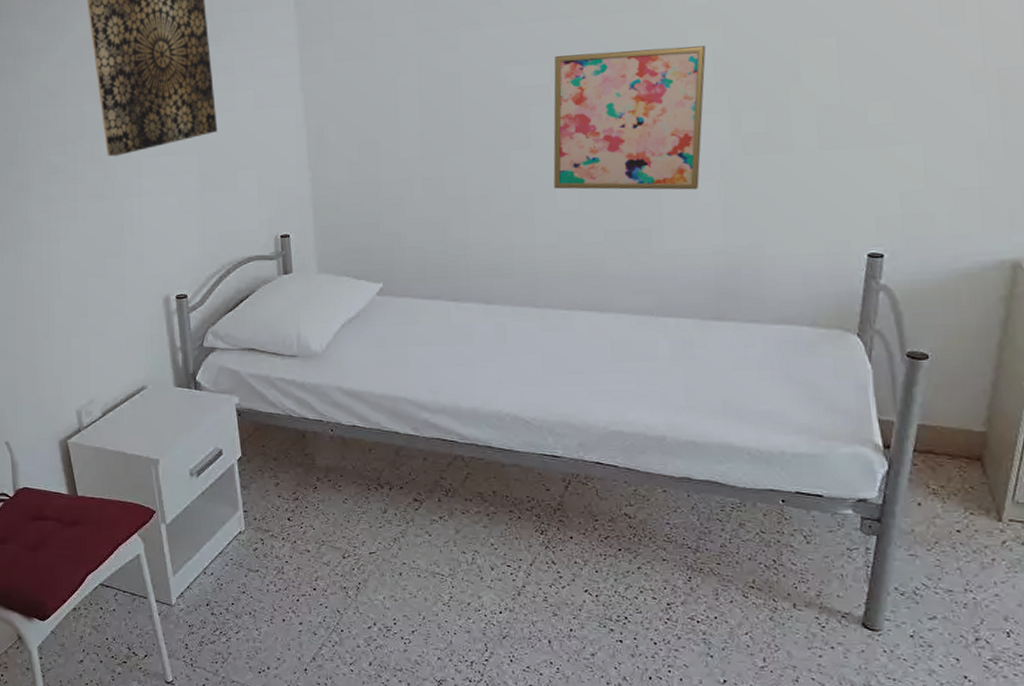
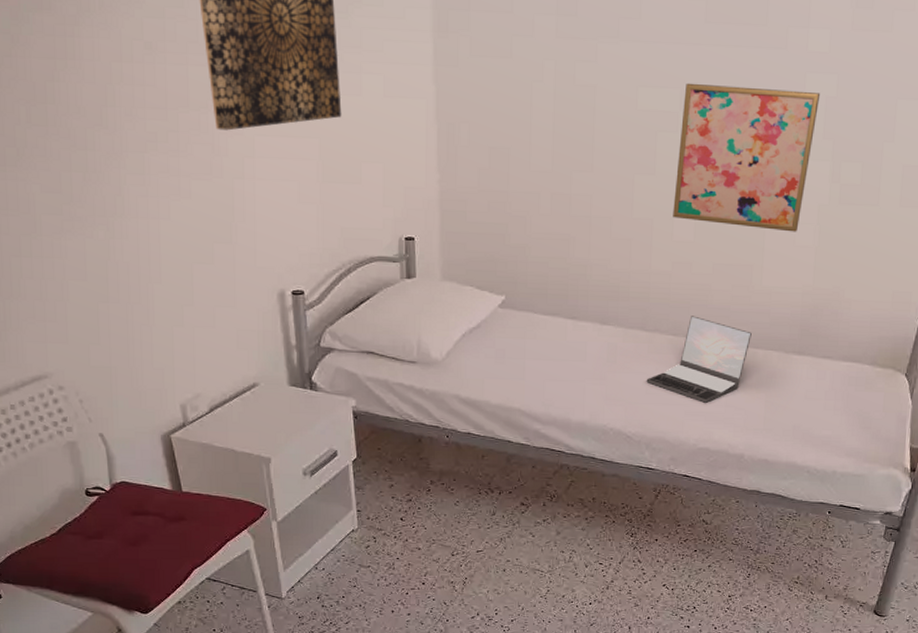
laptop: none [542,287,659,381] -> present [646,316,752,403]

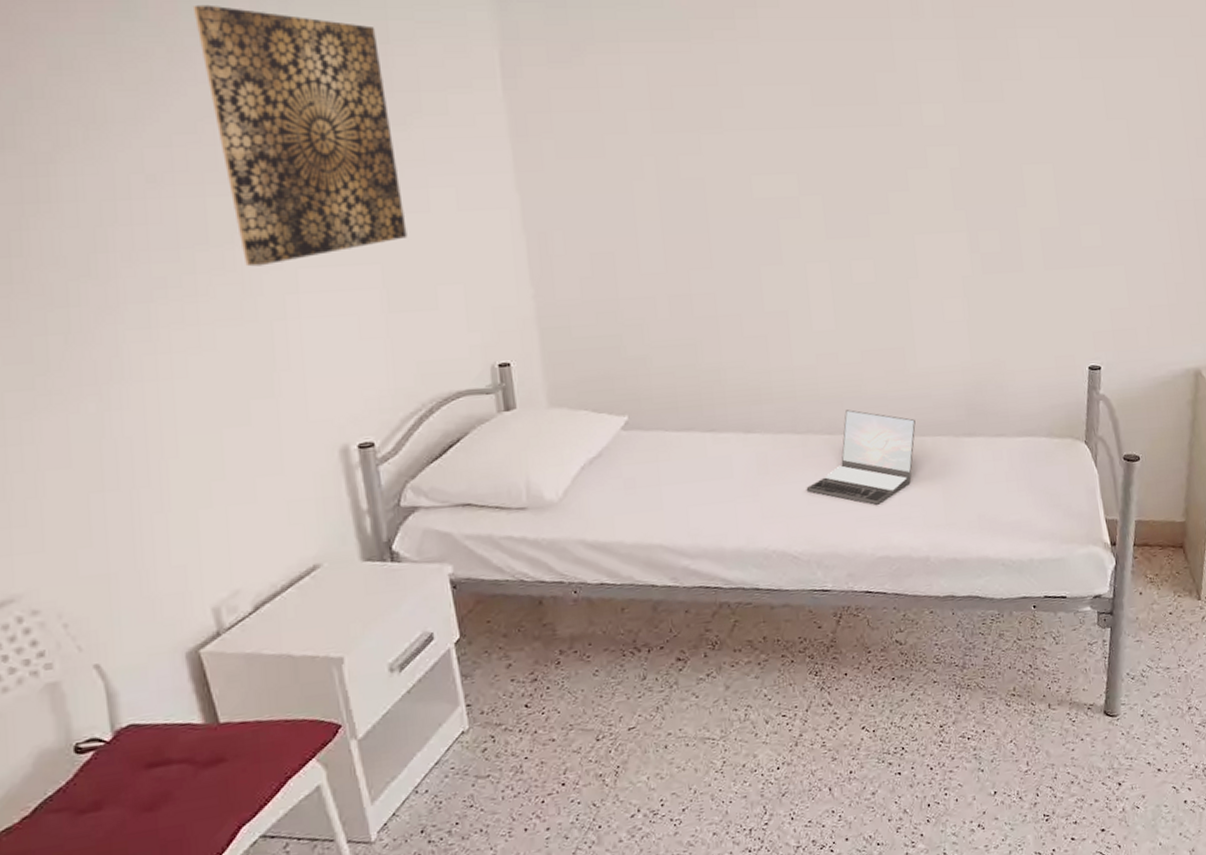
wall art: present [673,83,821,232] -> none [802,165,946,308]

